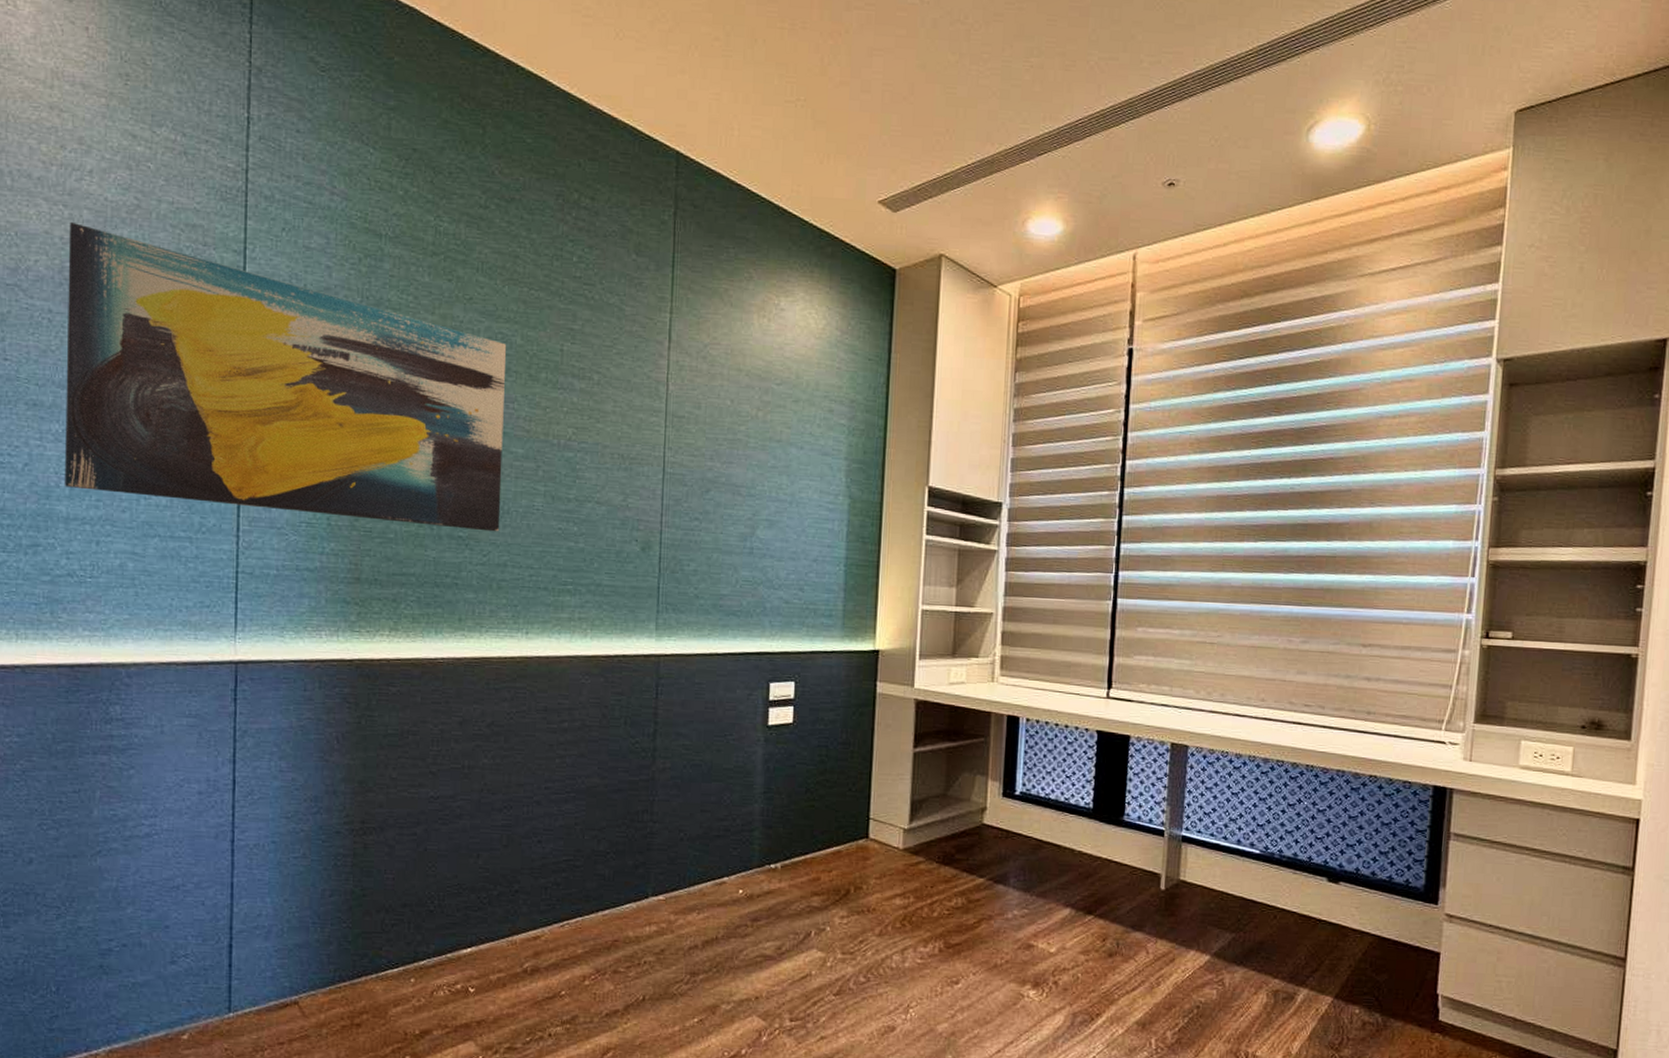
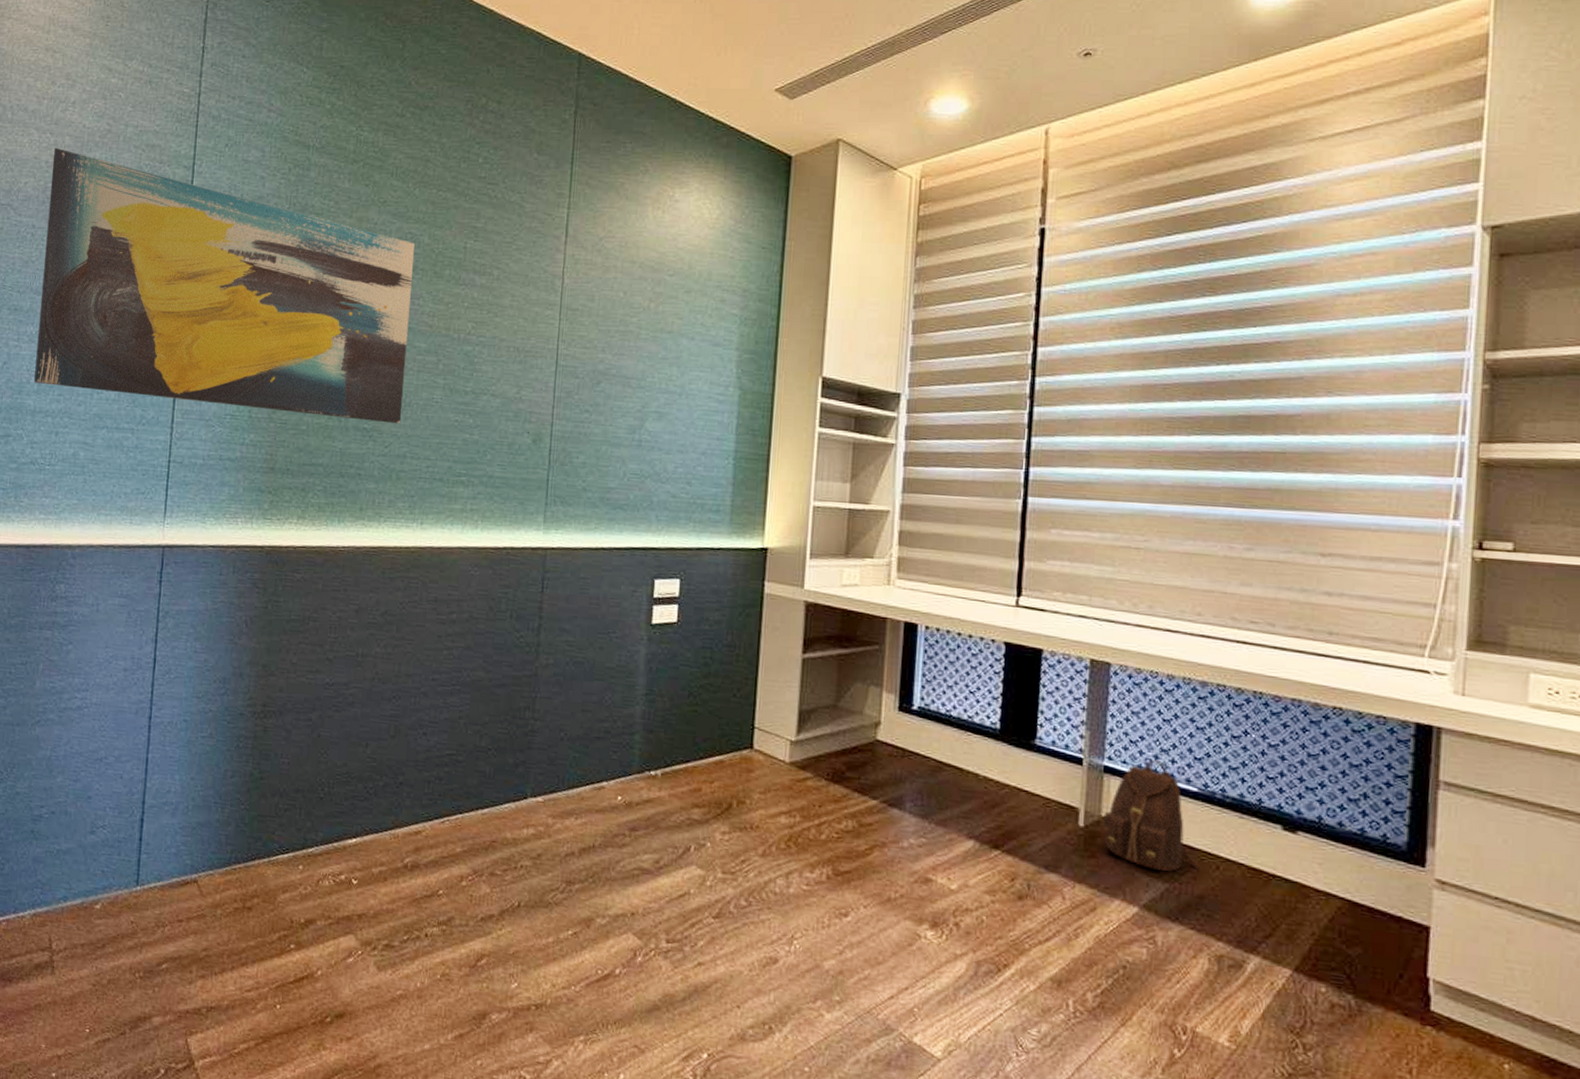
backpack: none [1180,829,1262,923] -> present [1102,760,1202,871]

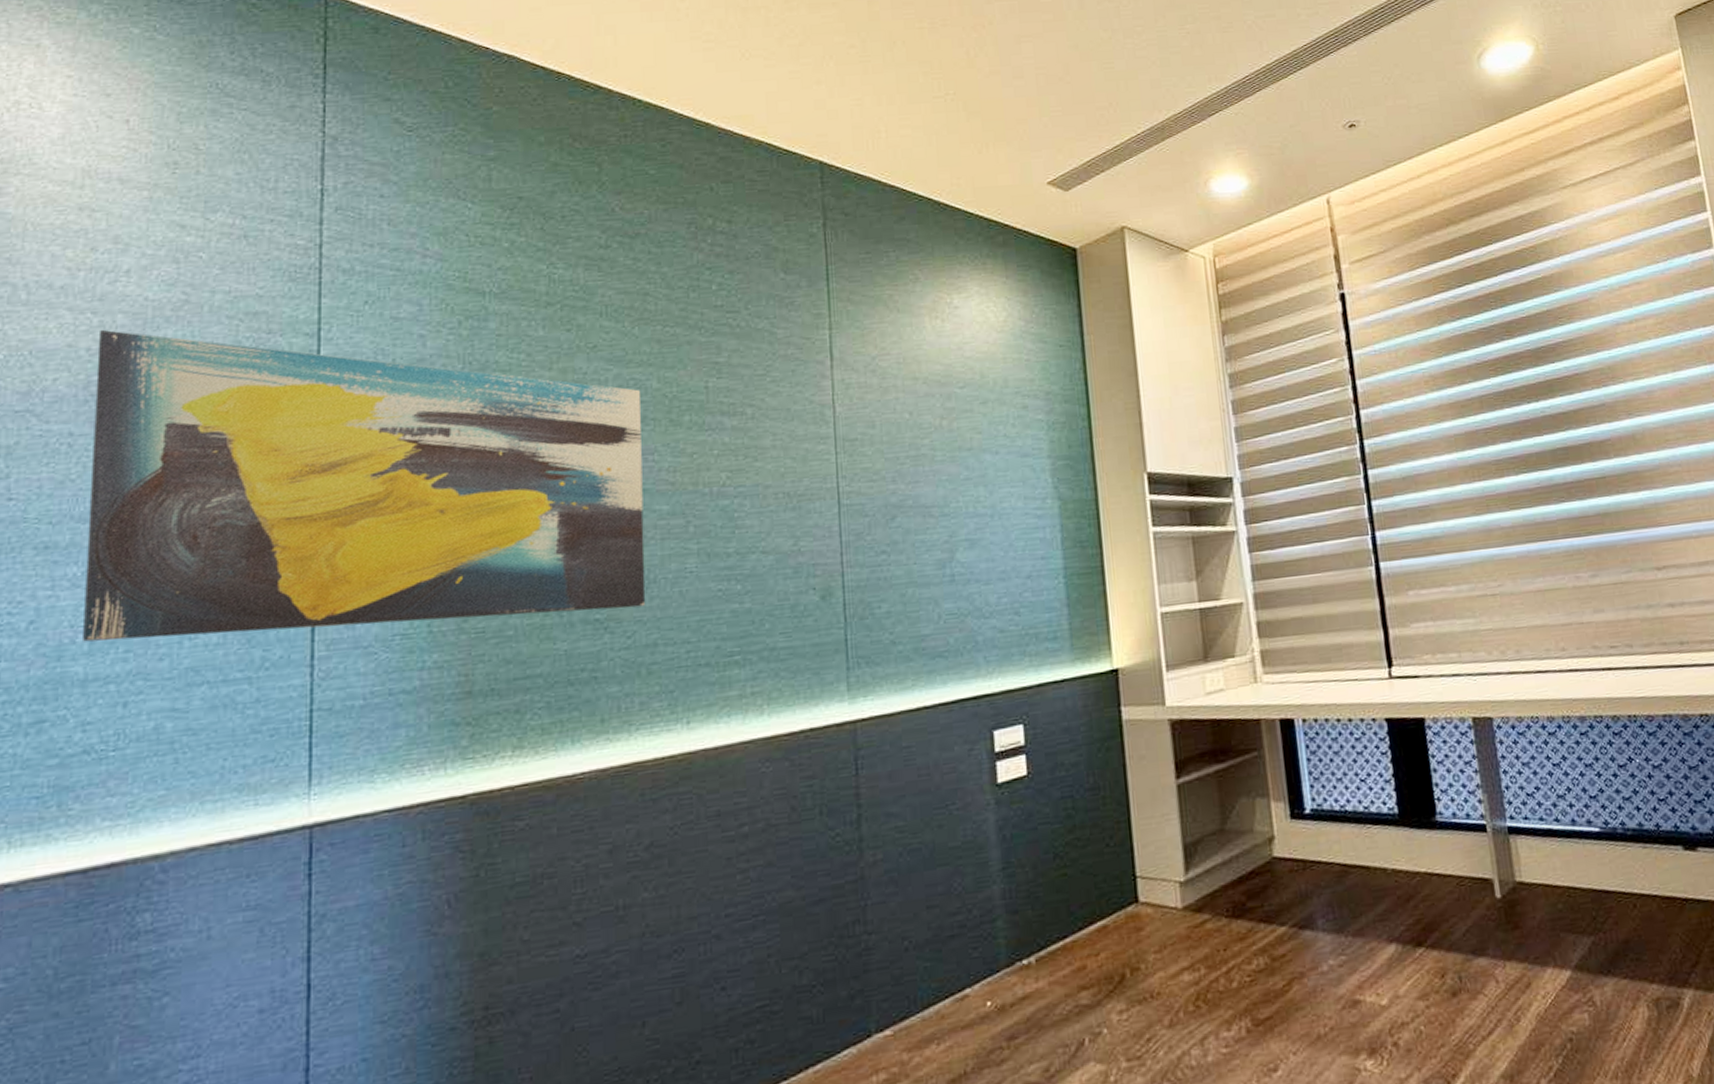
backpack: present [1102,760,1202,871] -> none [1517,808,1621,925]

